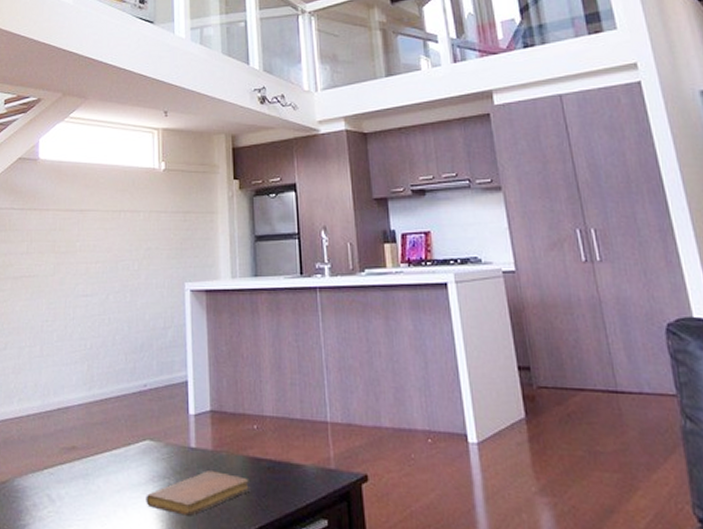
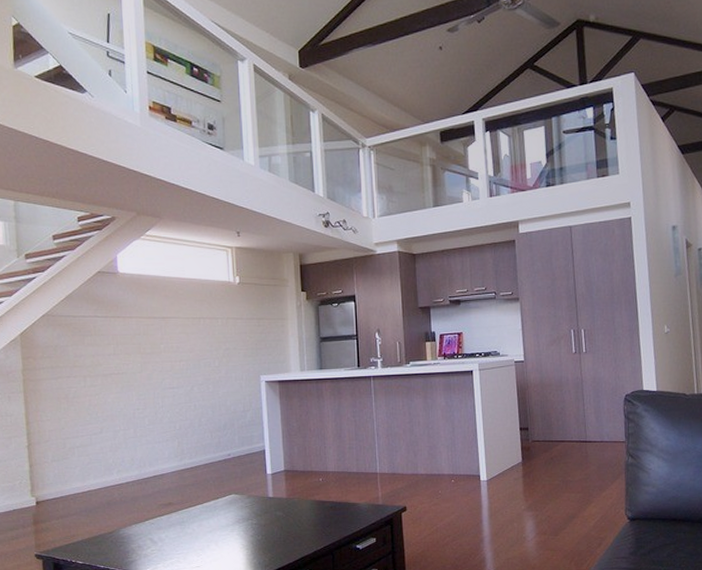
notebook: present [146,471,251,516] -> none [233,512,317,544]

